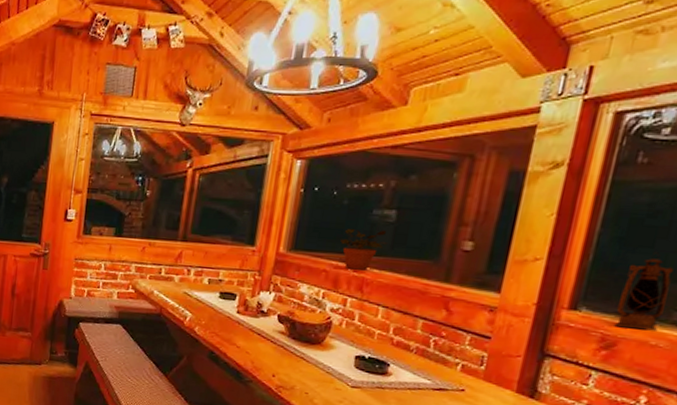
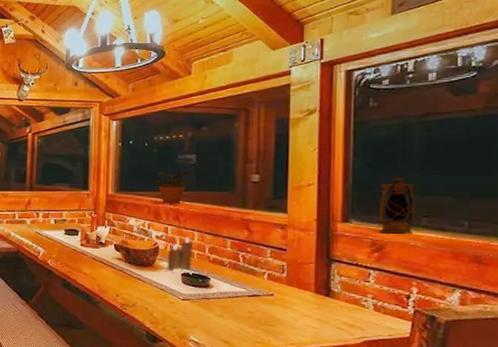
candle: none [338,313,376,354] -> present [167,238,194,271]

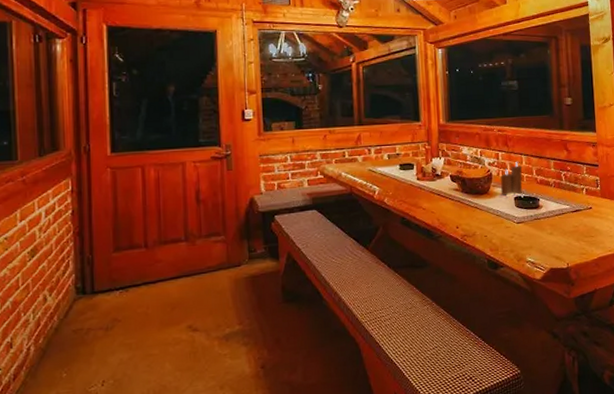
potted plant: present [156,170,194,204] -> none [484,97,517,131]

